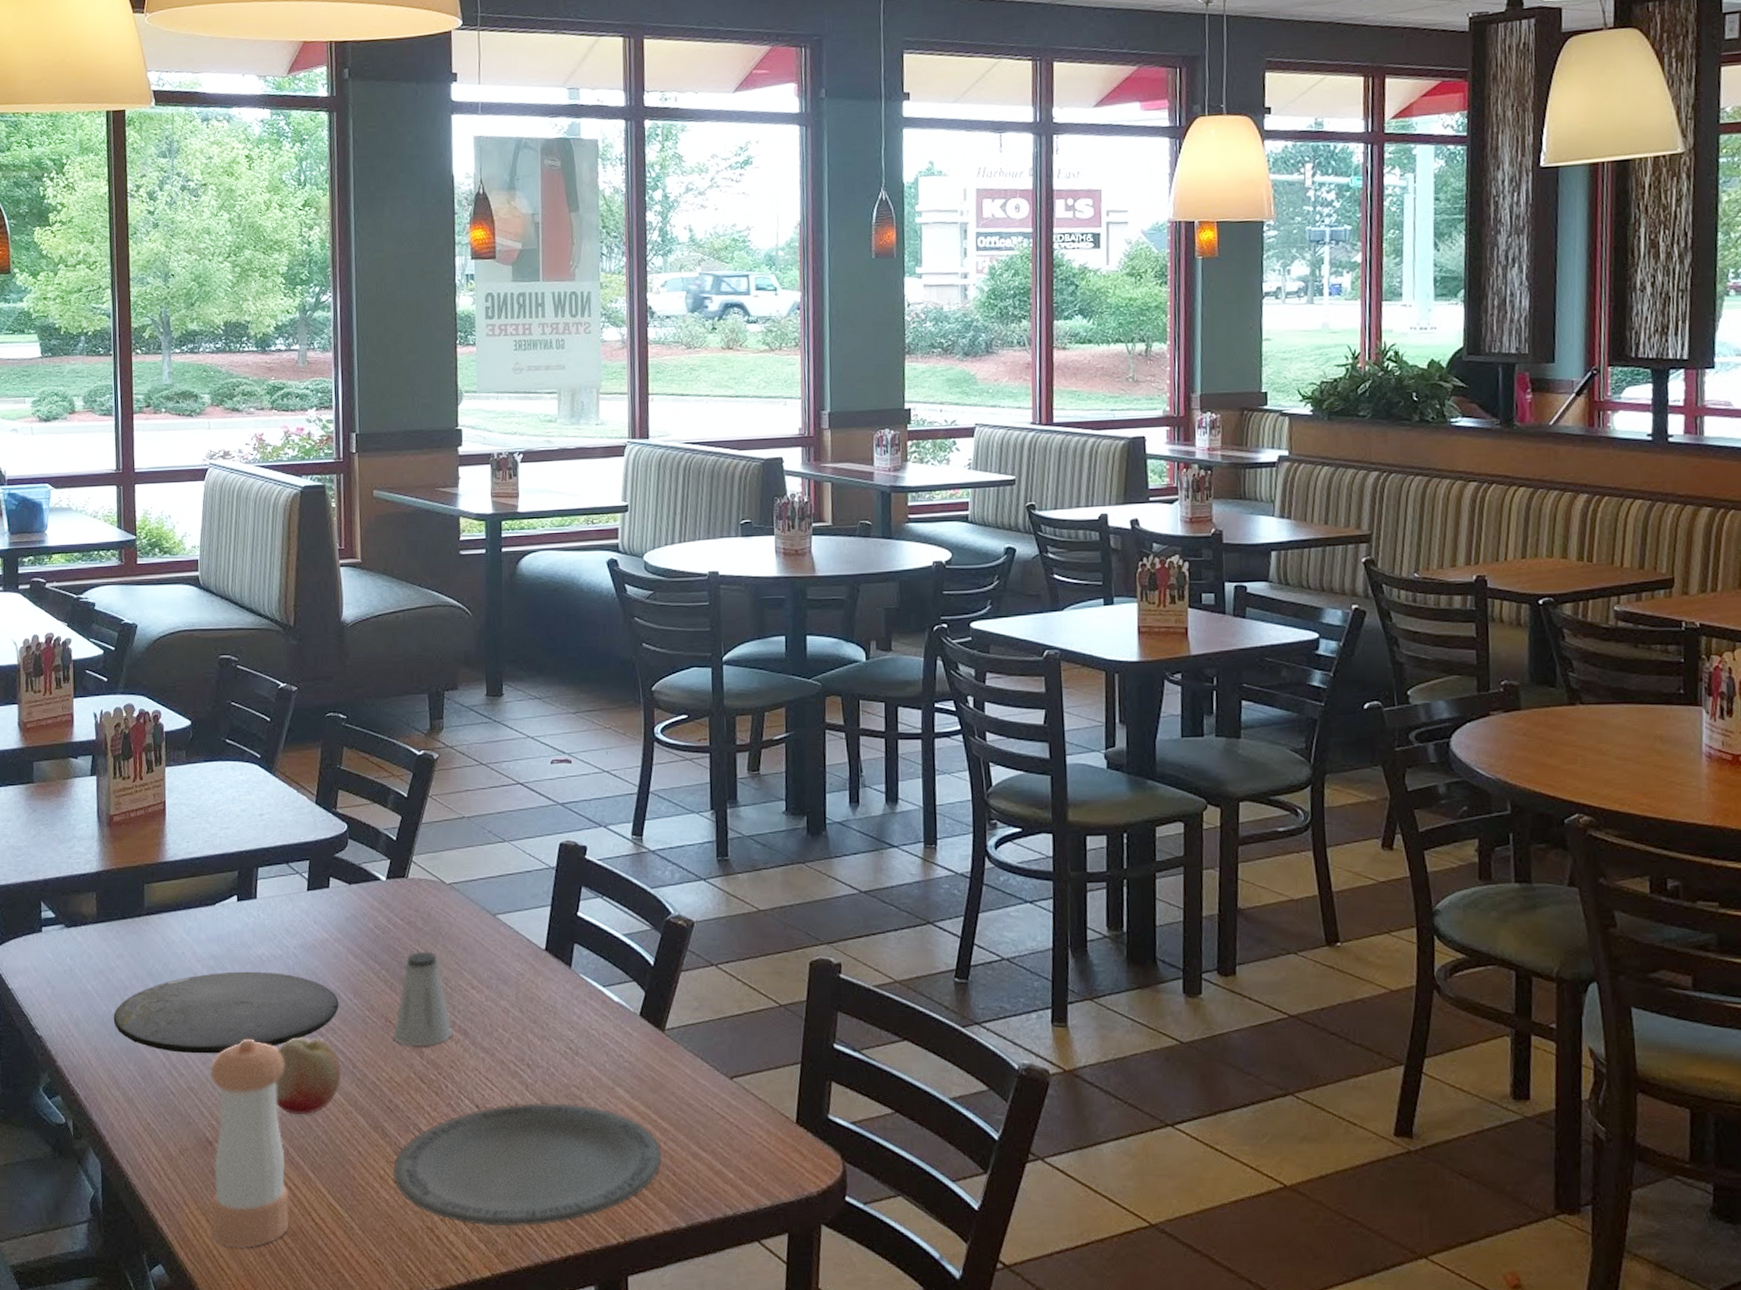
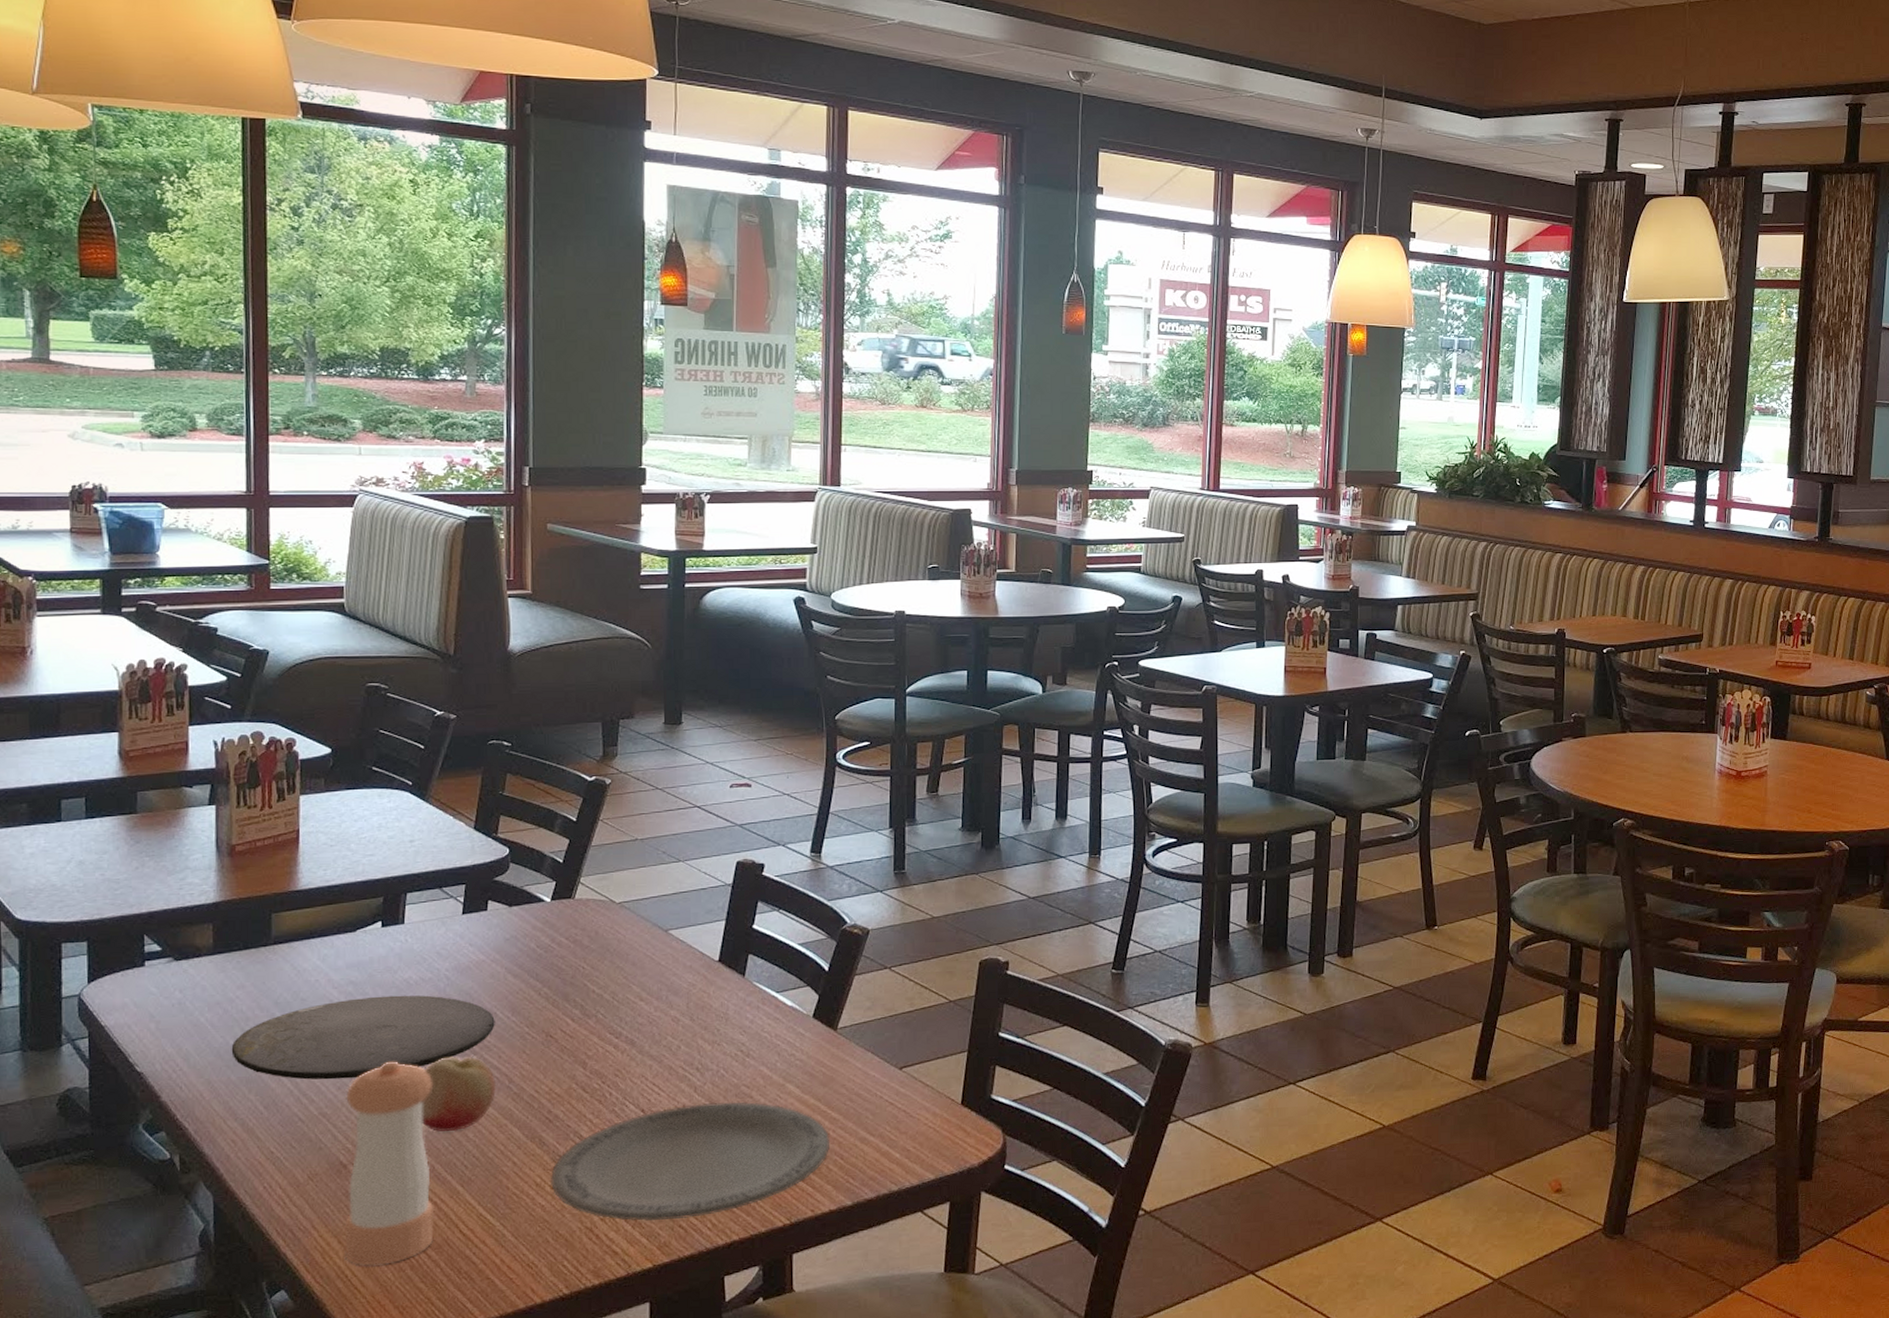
saltshaker: present [393,951,453,1047] -> none [554,968,619,1059]

